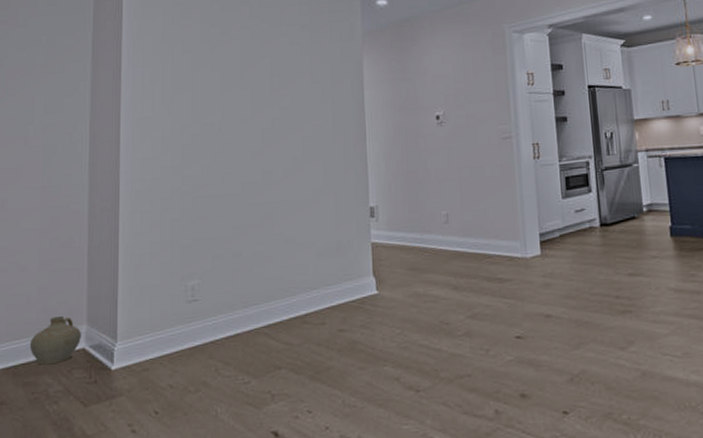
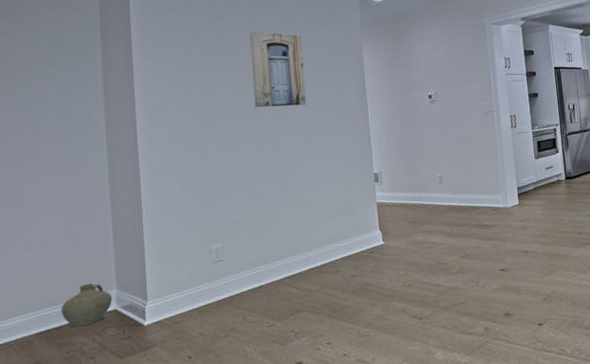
wall art: none [242,39,298,125] -> present [249,32,306,108]

